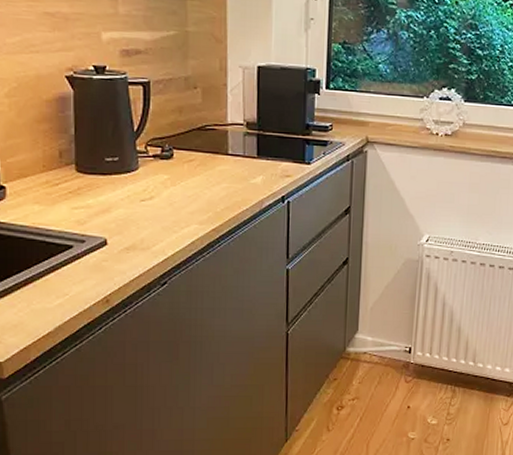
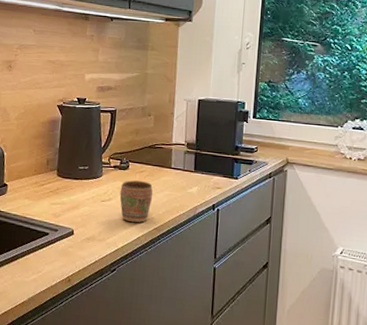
mug: none [164,172,208,224] -> present [119,180,153,223]

